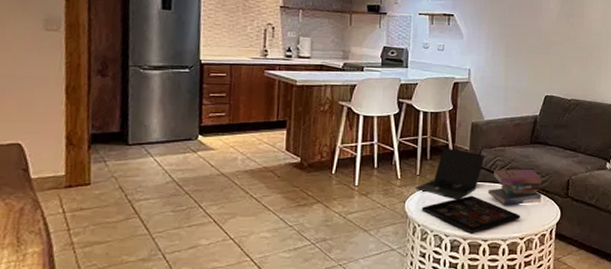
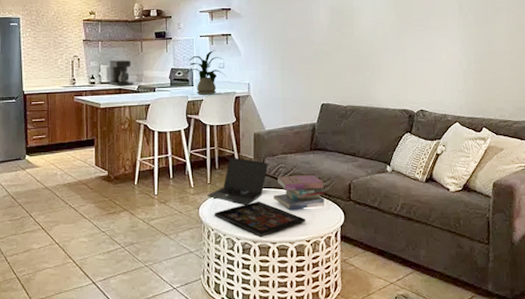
coffee maker: none [308,31,339,63] -> present [109,59,134,86]
house plant: none [399,30,446,79] -> present [185,50,227,95]

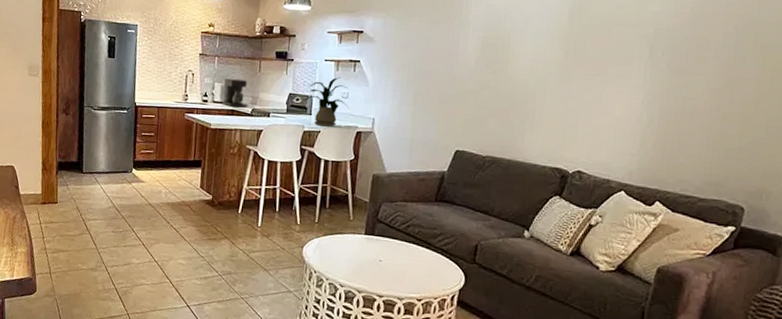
laptop: present [207,156,268,205] -> none [313,196,384,251]
decorative tray: present [214,201,306,238] -> none [318,248,420,289]
books: present [274,175,325,211] -> none [386,225,447,266]

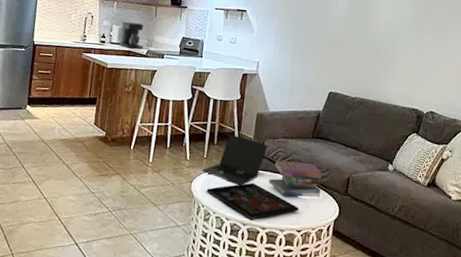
house plant: present [304,77,350,127] -> none [196,24,237,69]
laptop: none [313,196,384,251] -> present [202,133,267,185]
decorative tray: none [318,248,420,289] -> present [206,182,300,222]
books: none [386,225,447,266] -> present [269,160,323,198]

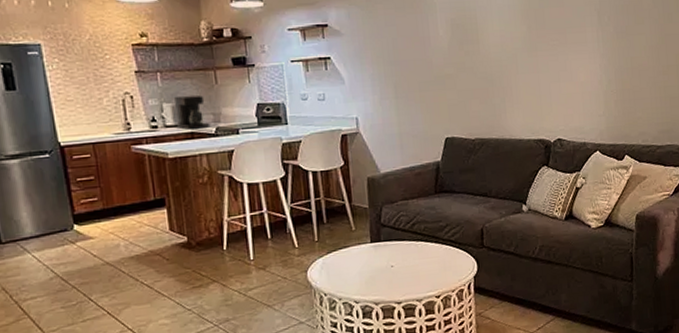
laptop: present [202,133,267,185] -> none [316,207,387,263]
decorative tray: present [206,182,300,222] -> none [325,256,435,299]
books: present [269,160,323,198] -> none [395,222,455,265]

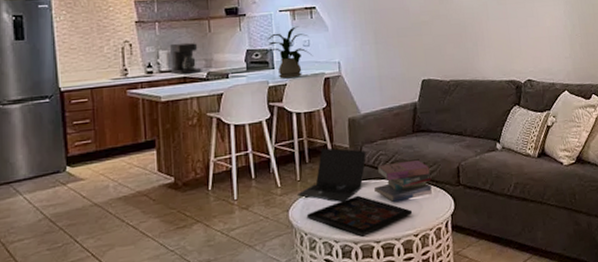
house plant: none [276,78,329,136] -> present [264,26,313,79]
laptop: none [316,207,387,263] -> present [298,147,366,202]
decorative tray: none [325,256,435,299] -> present [306,195,413,238]
books: none [395,222,455,265] -> present [374,160,432,203]

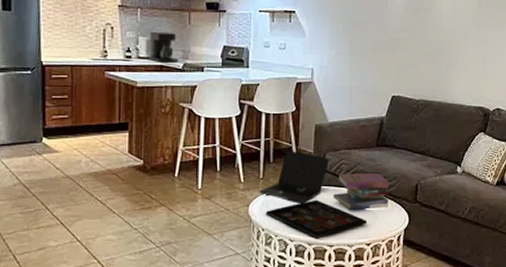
house plant: present [264,26,313,79] -> none [240,28,288,79]

